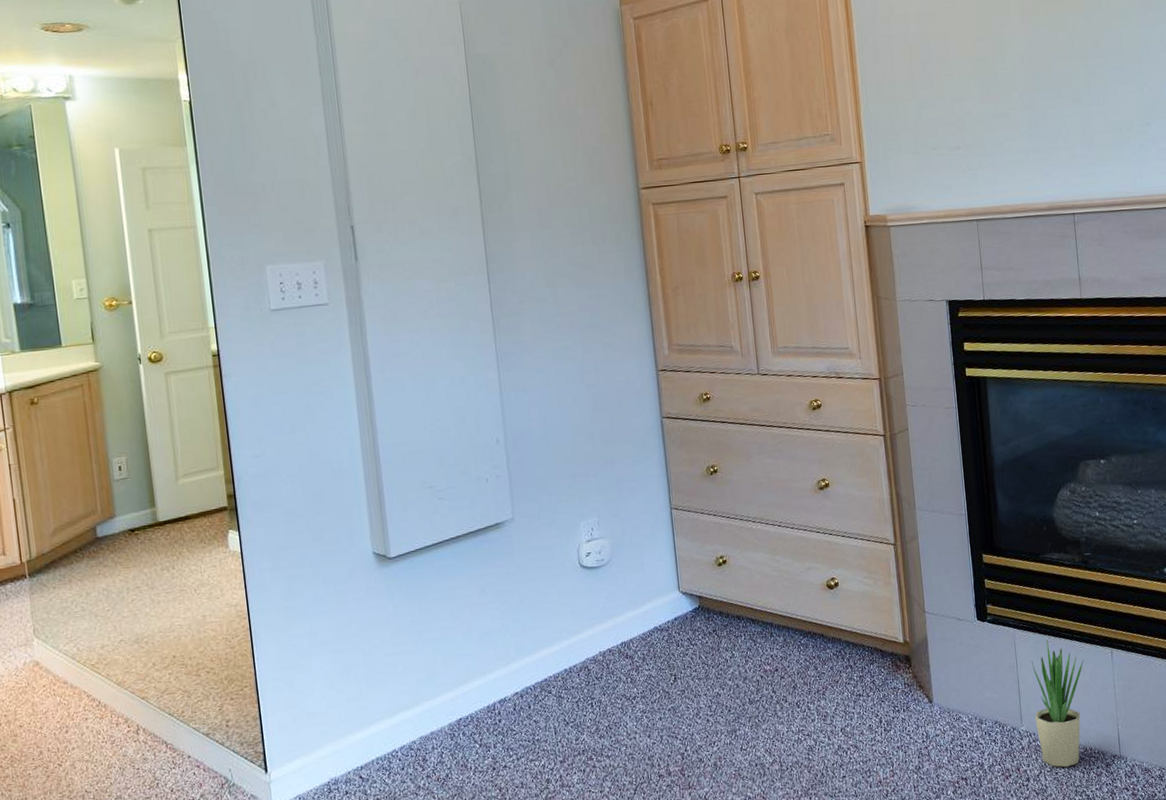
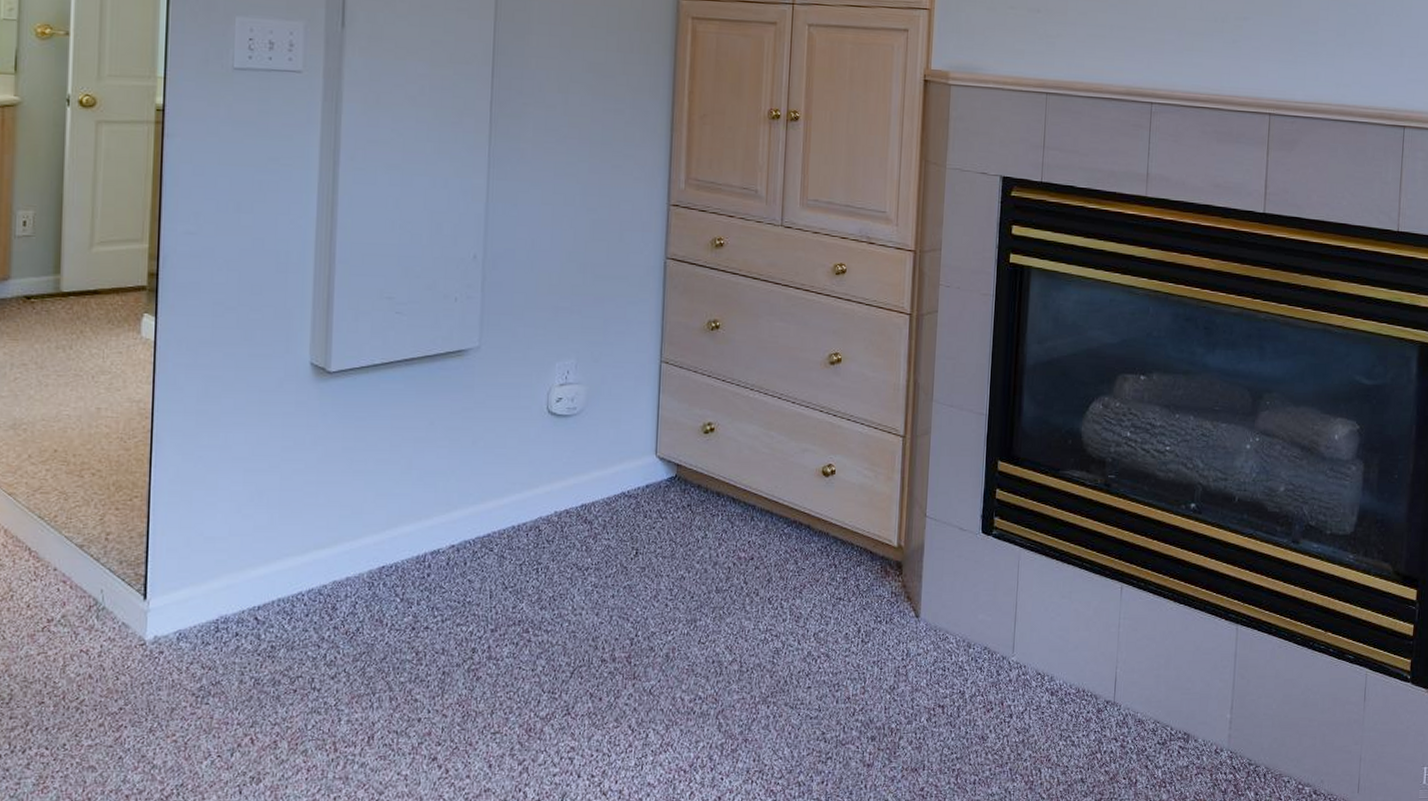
potted plant: present [1031,640,1084,768] -> none [1028,564,1090,708]

